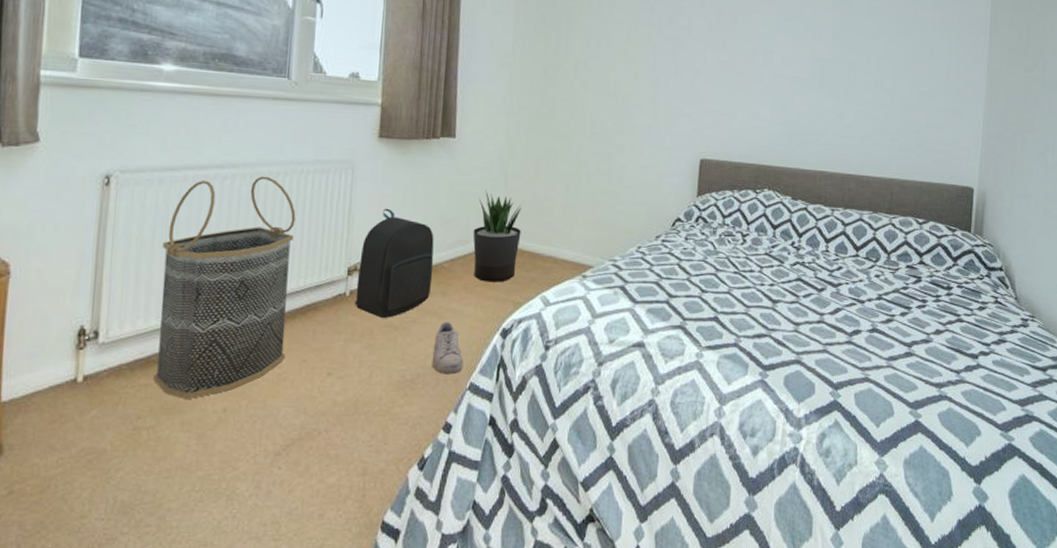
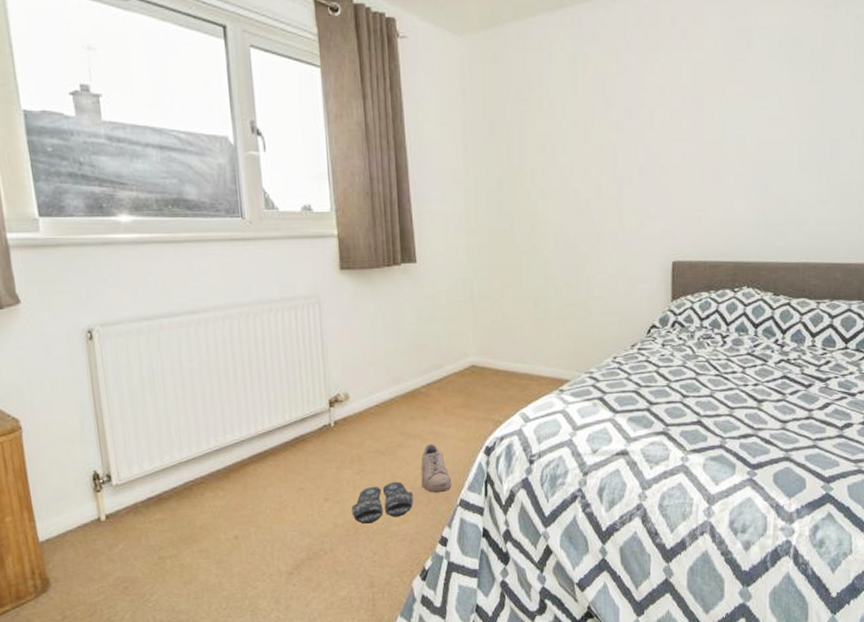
basket: present [153,176,296,400] -> none [152,318,284,531]
slippers: none [354,359,422,403] -> present [351,481,413,524]
backpack: present [355,208,434,318] -> none [339,339,412,445]
planter: present [473,189,522,282] -> none [445,312,494,403]

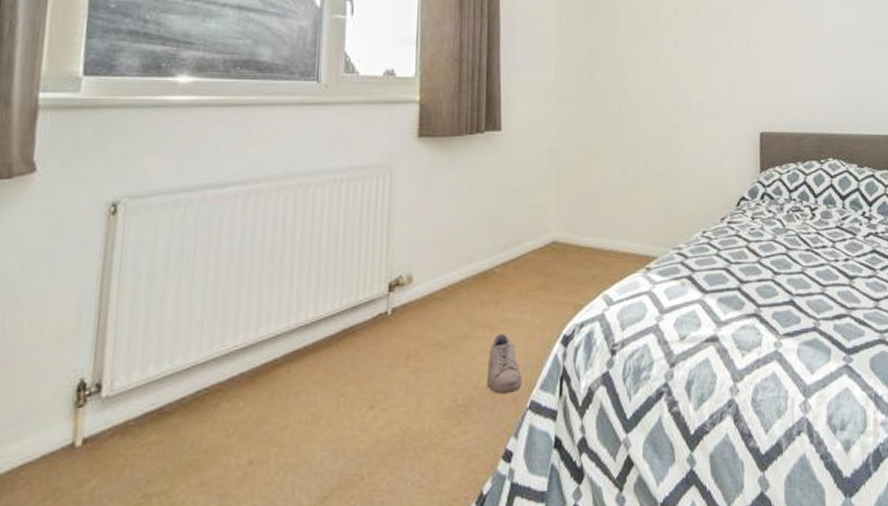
slippers: present [351,481,413,524] -> none [400,381,476,437]

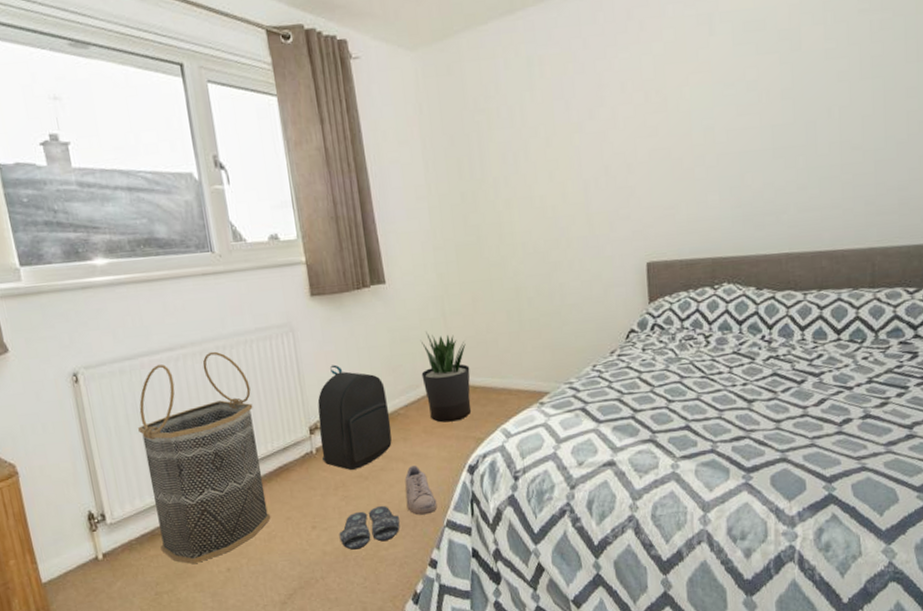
basket: none [166,189,329,455] -> present [138,351,271,565]
backpack: none [398,213,484,336] -> present [317,364,392,470]
slippers: none [400,381,476,437] -> present [339,505,400,550]
planter: none [525,183,577,285] -> present [420,331,472,423]

